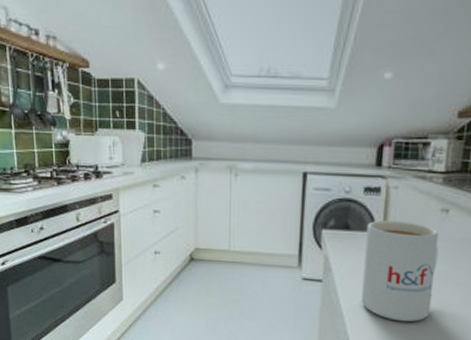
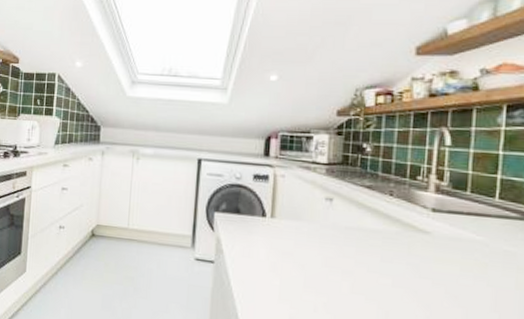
mug: present [361,220,439,322] -> none [251,205,325,309]

